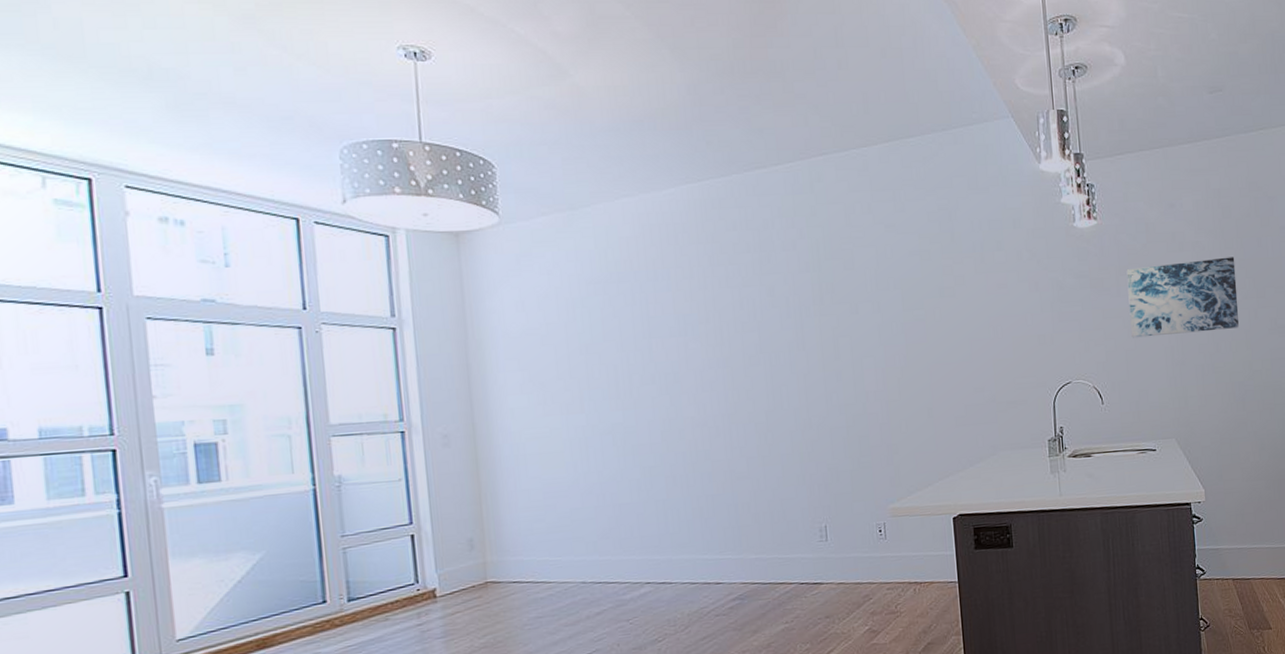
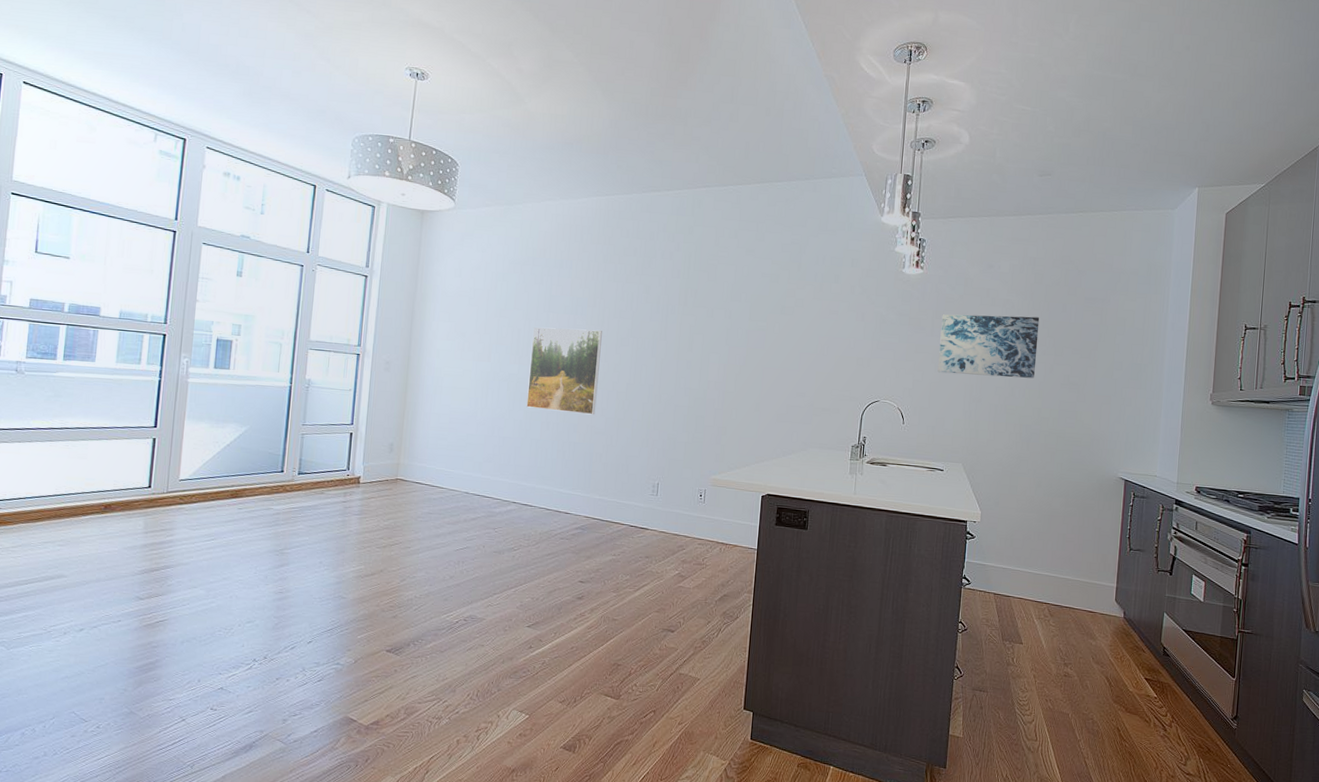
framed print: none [634,351,733,462] -> present [526,327,602,415]

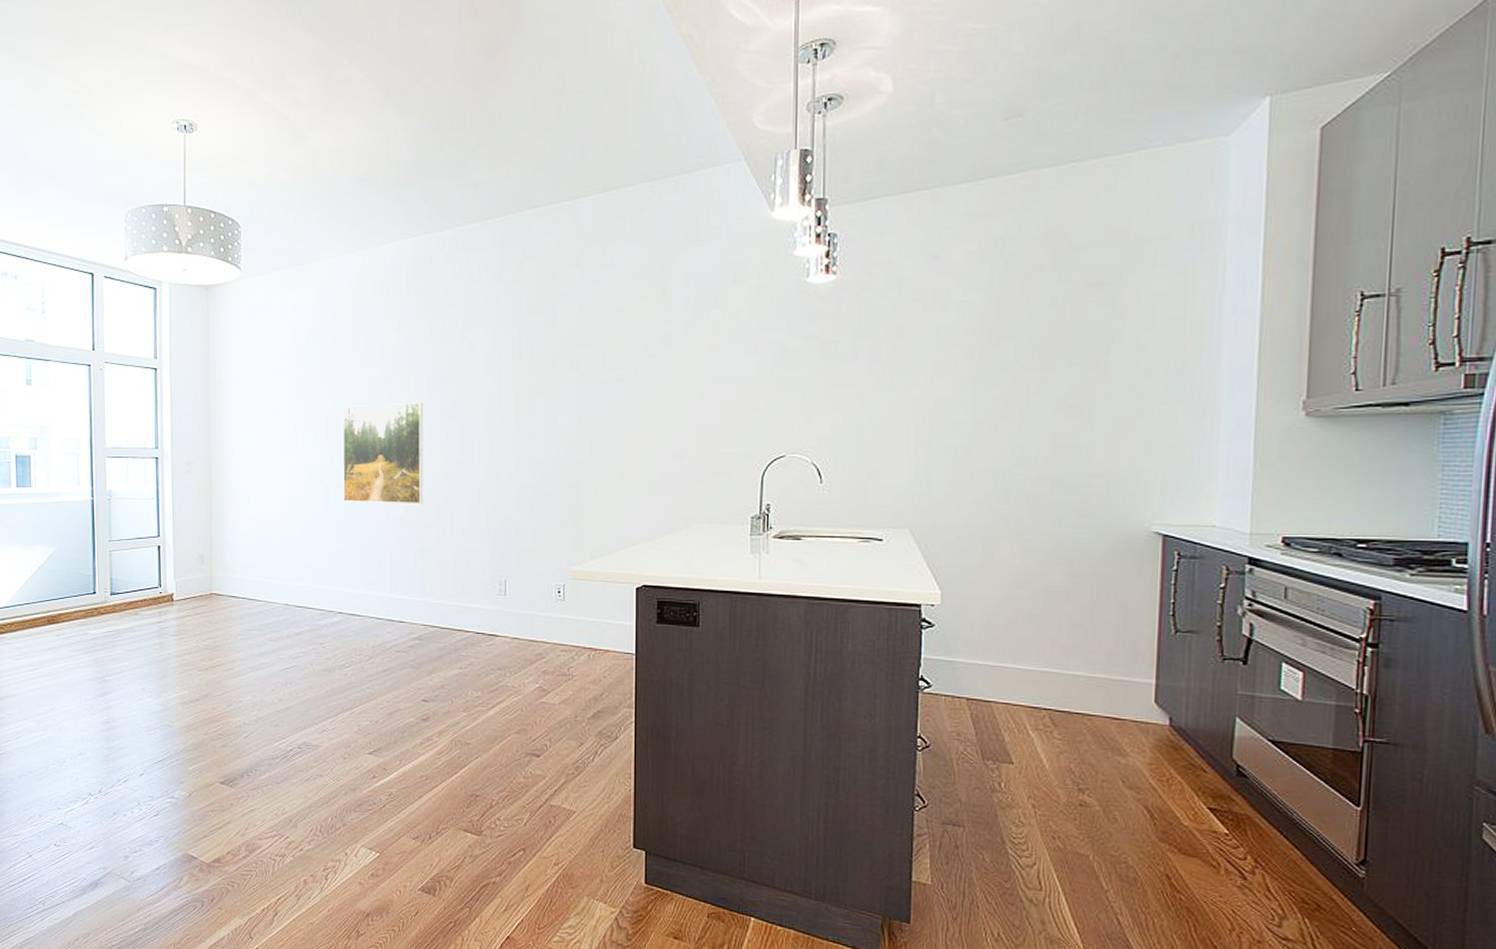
wall art: present [937,314,1040,379] -> none [866,319,1016,411]

